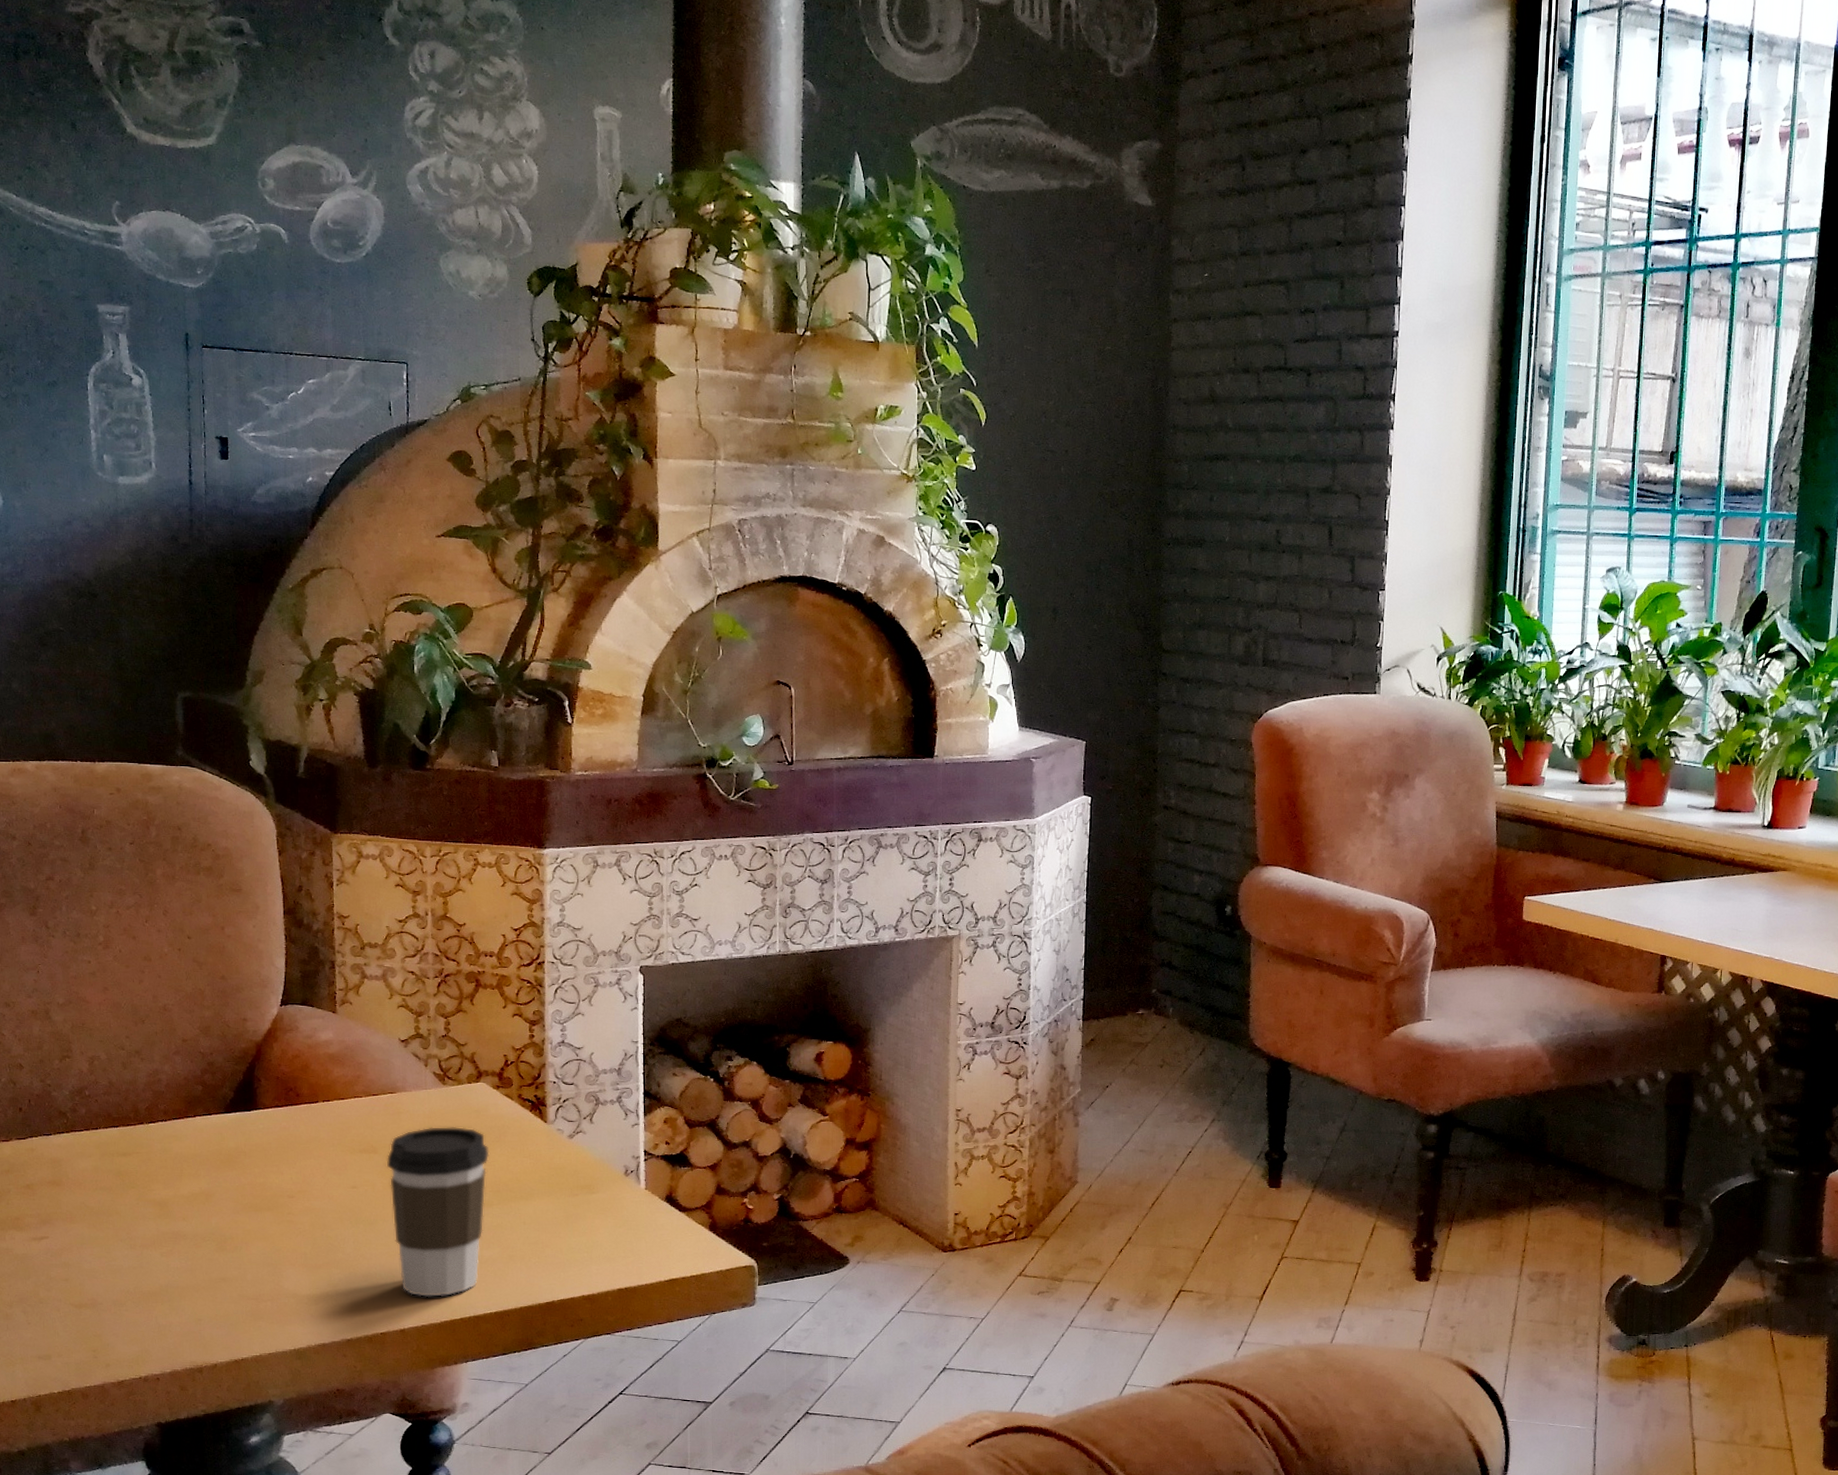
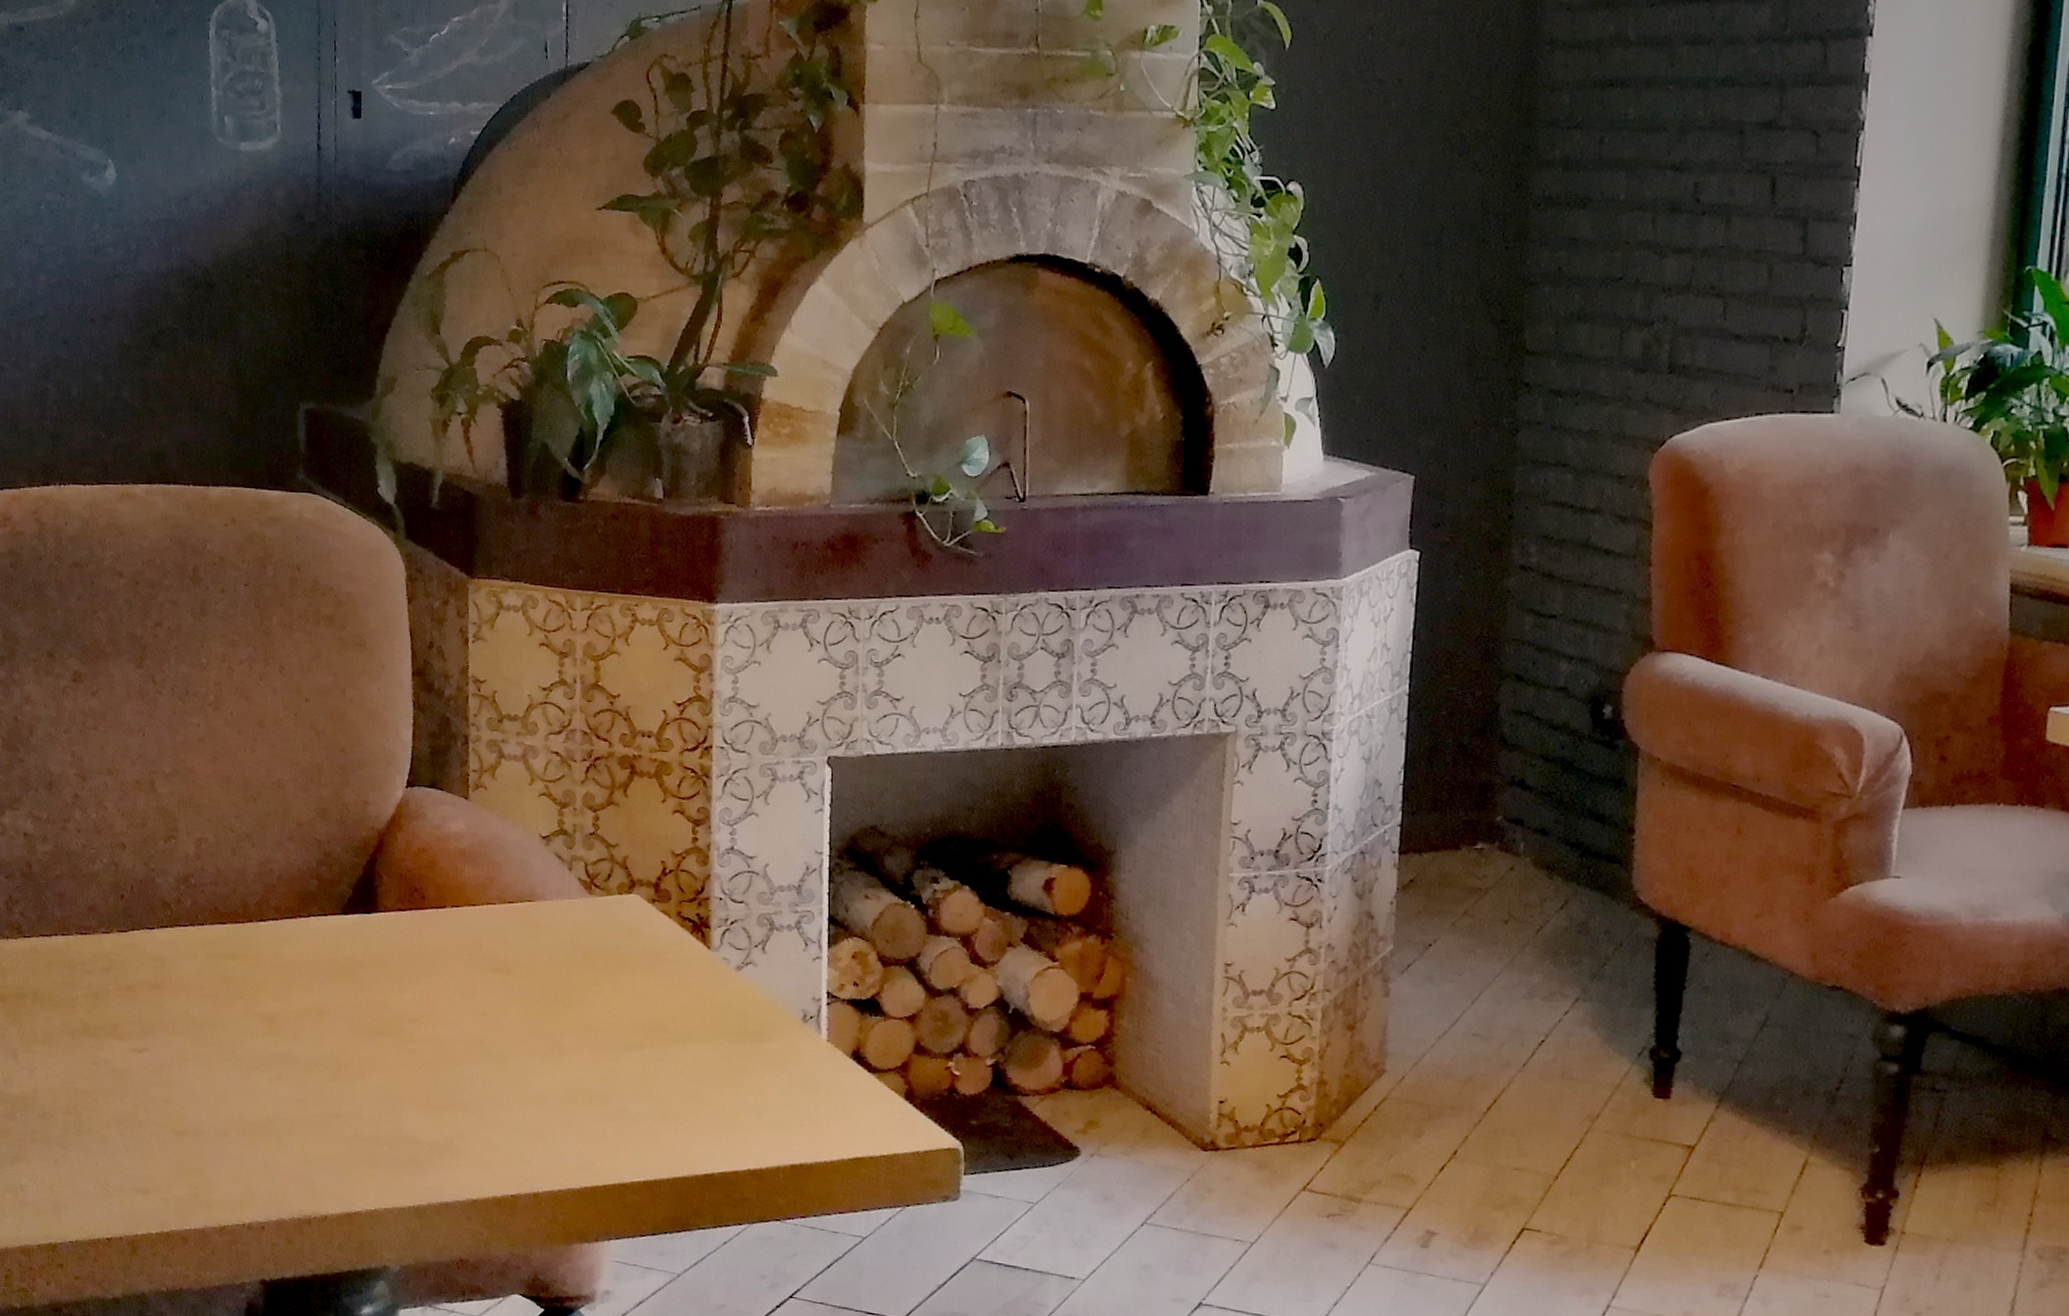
coffee cup: present [387,1127,490,1297] -> none [523,945,642,1157]

